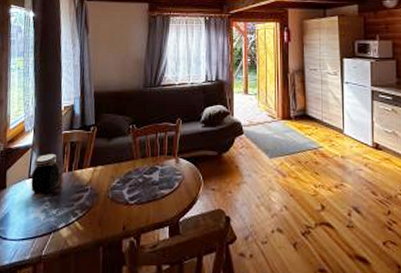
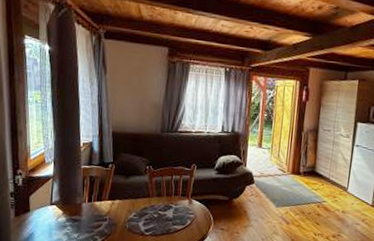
jar: present [31,154,60,195] -> none [53,185,80,220]

